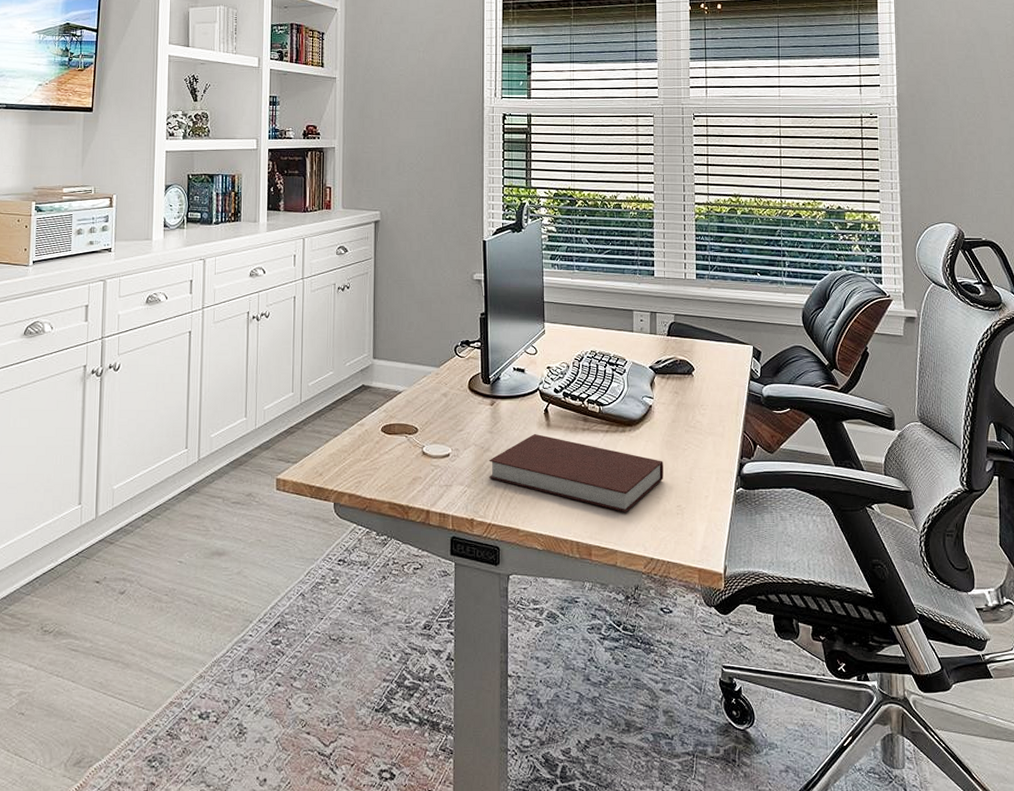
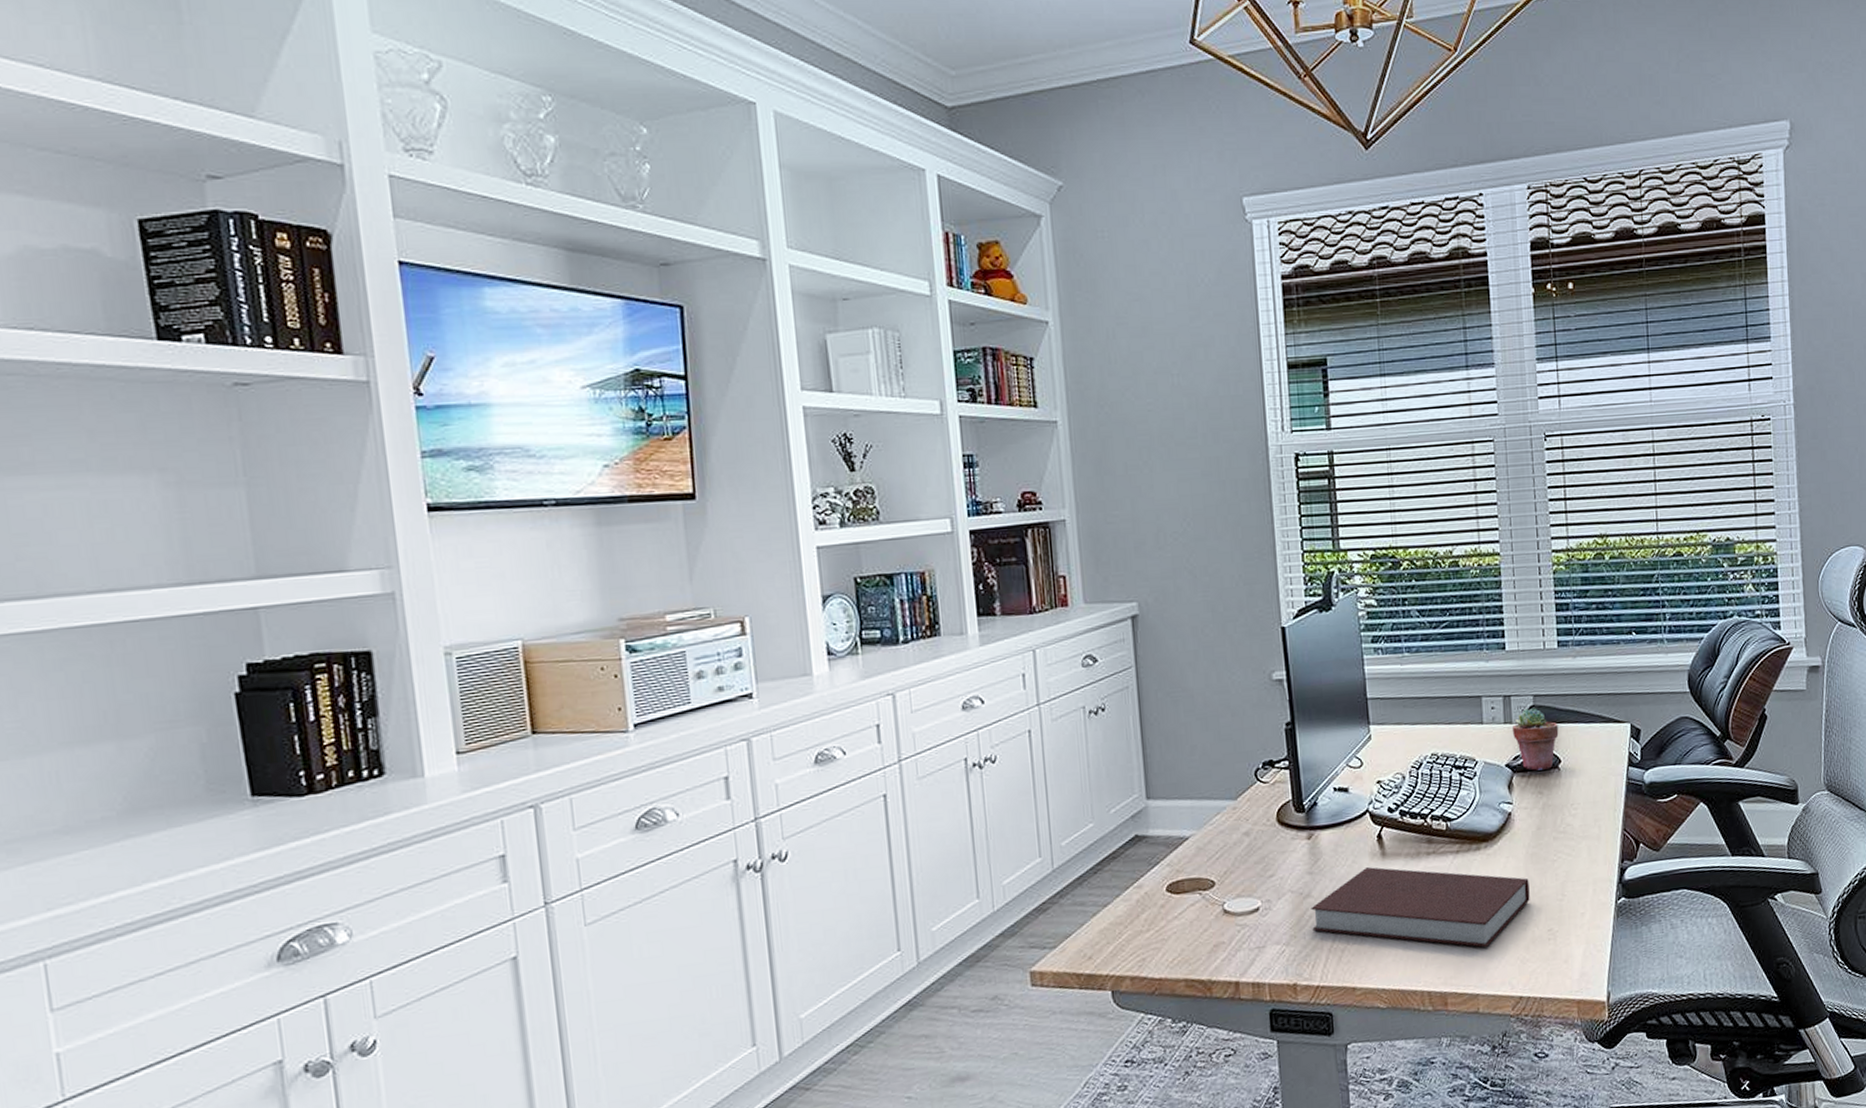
potted succulent: none [656,324,694,374] -> present [1512,708,1559,771]

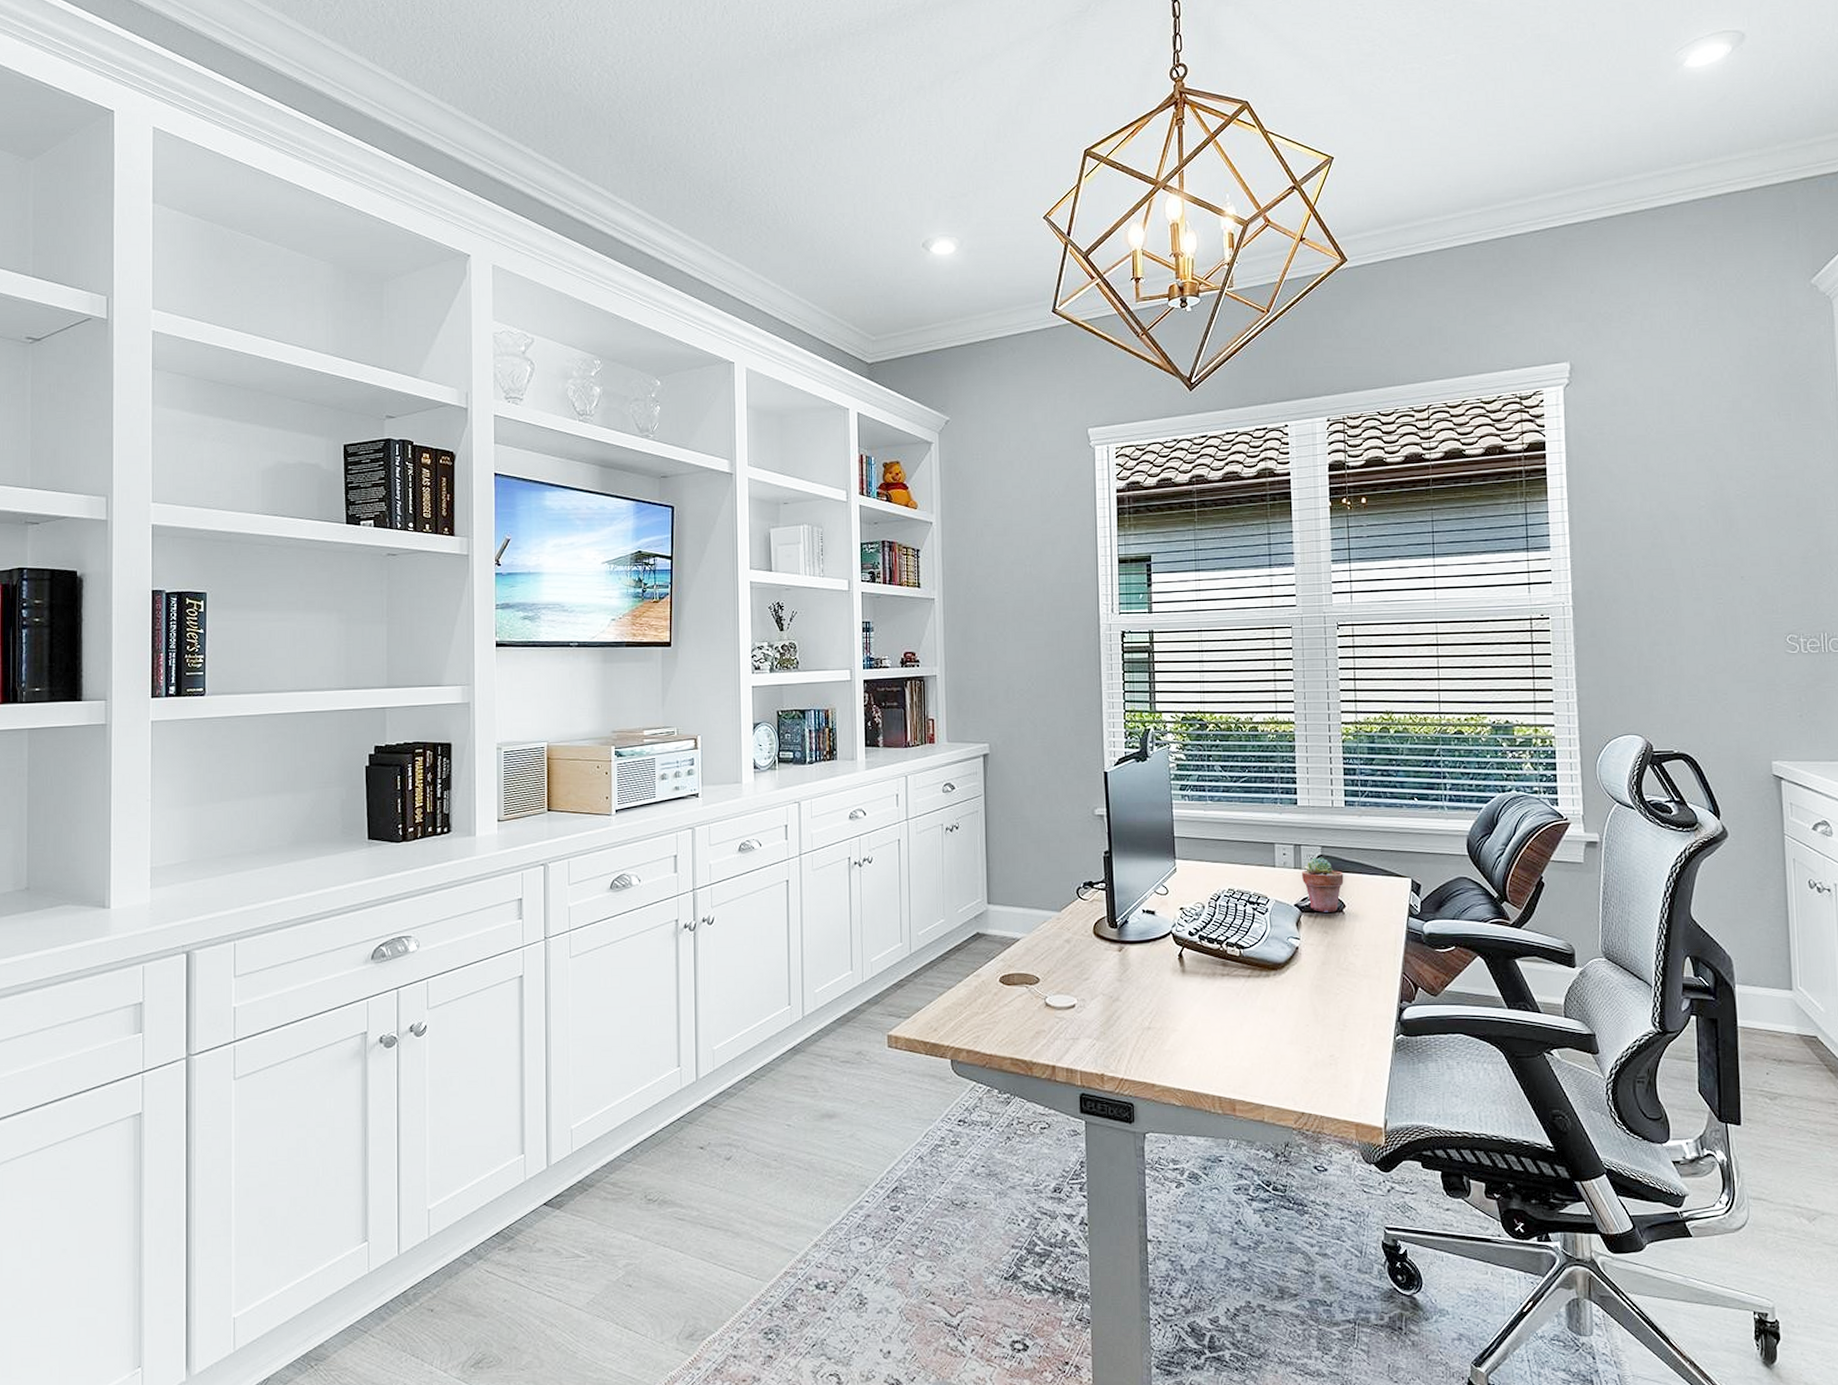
notebook: present [1311,867,1530,948] -> none [1119,981,1314,1064]

